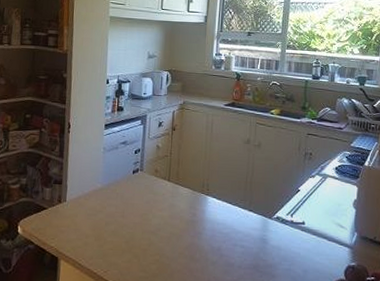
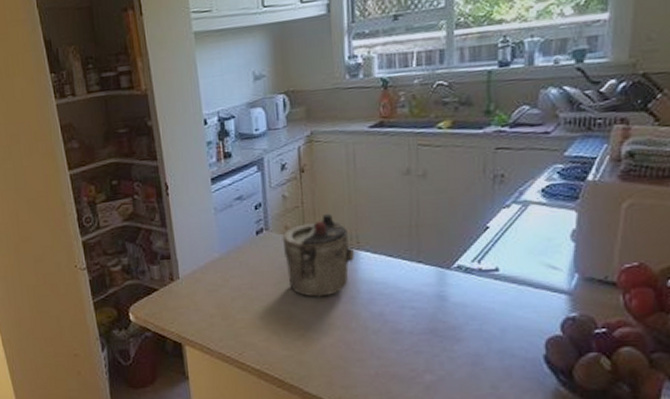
teapot: none [152,164,205,230] -> present [282,213,355,297]

